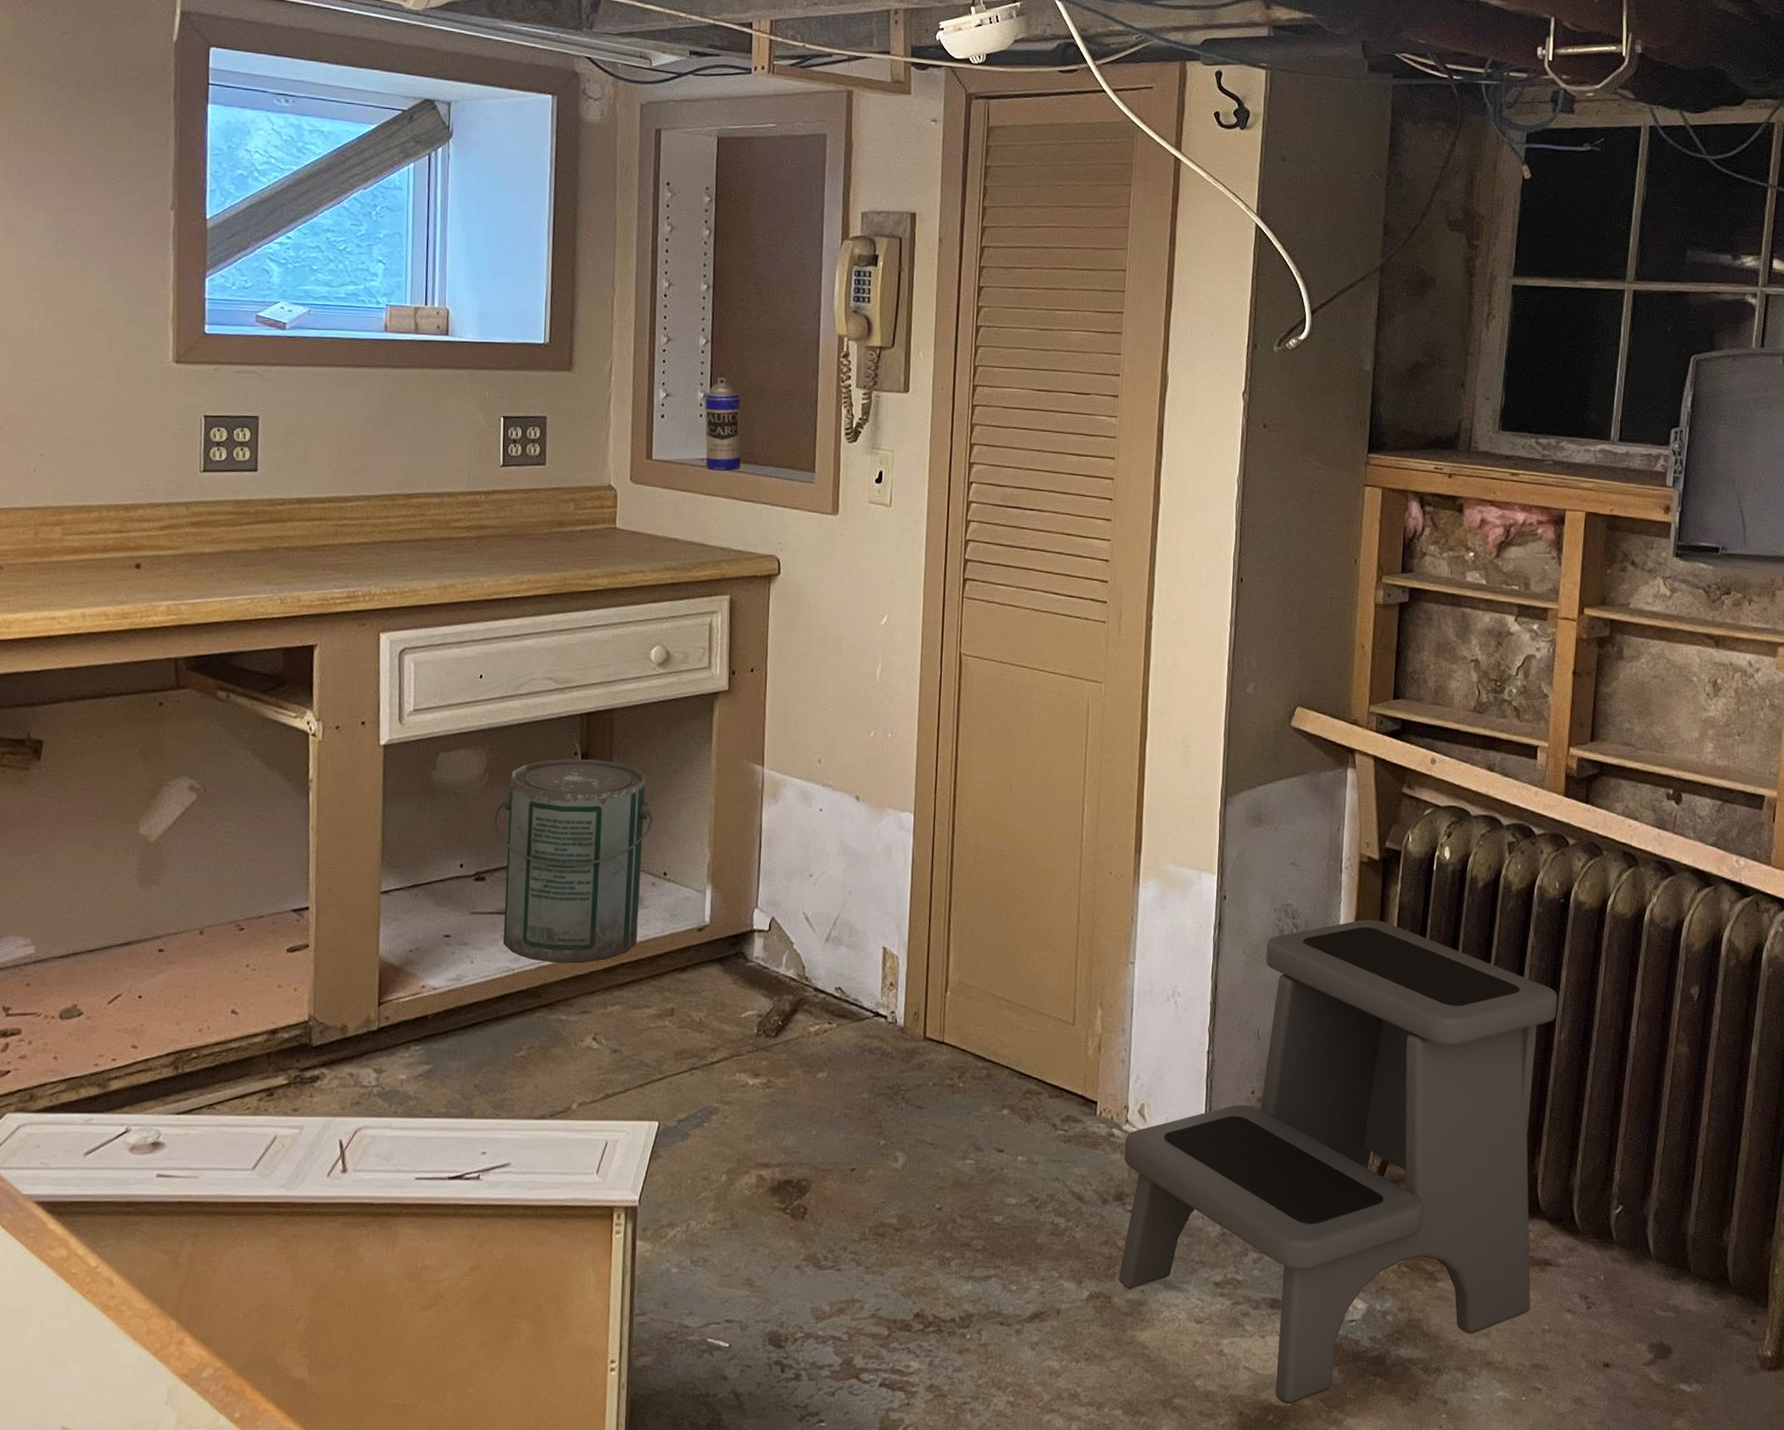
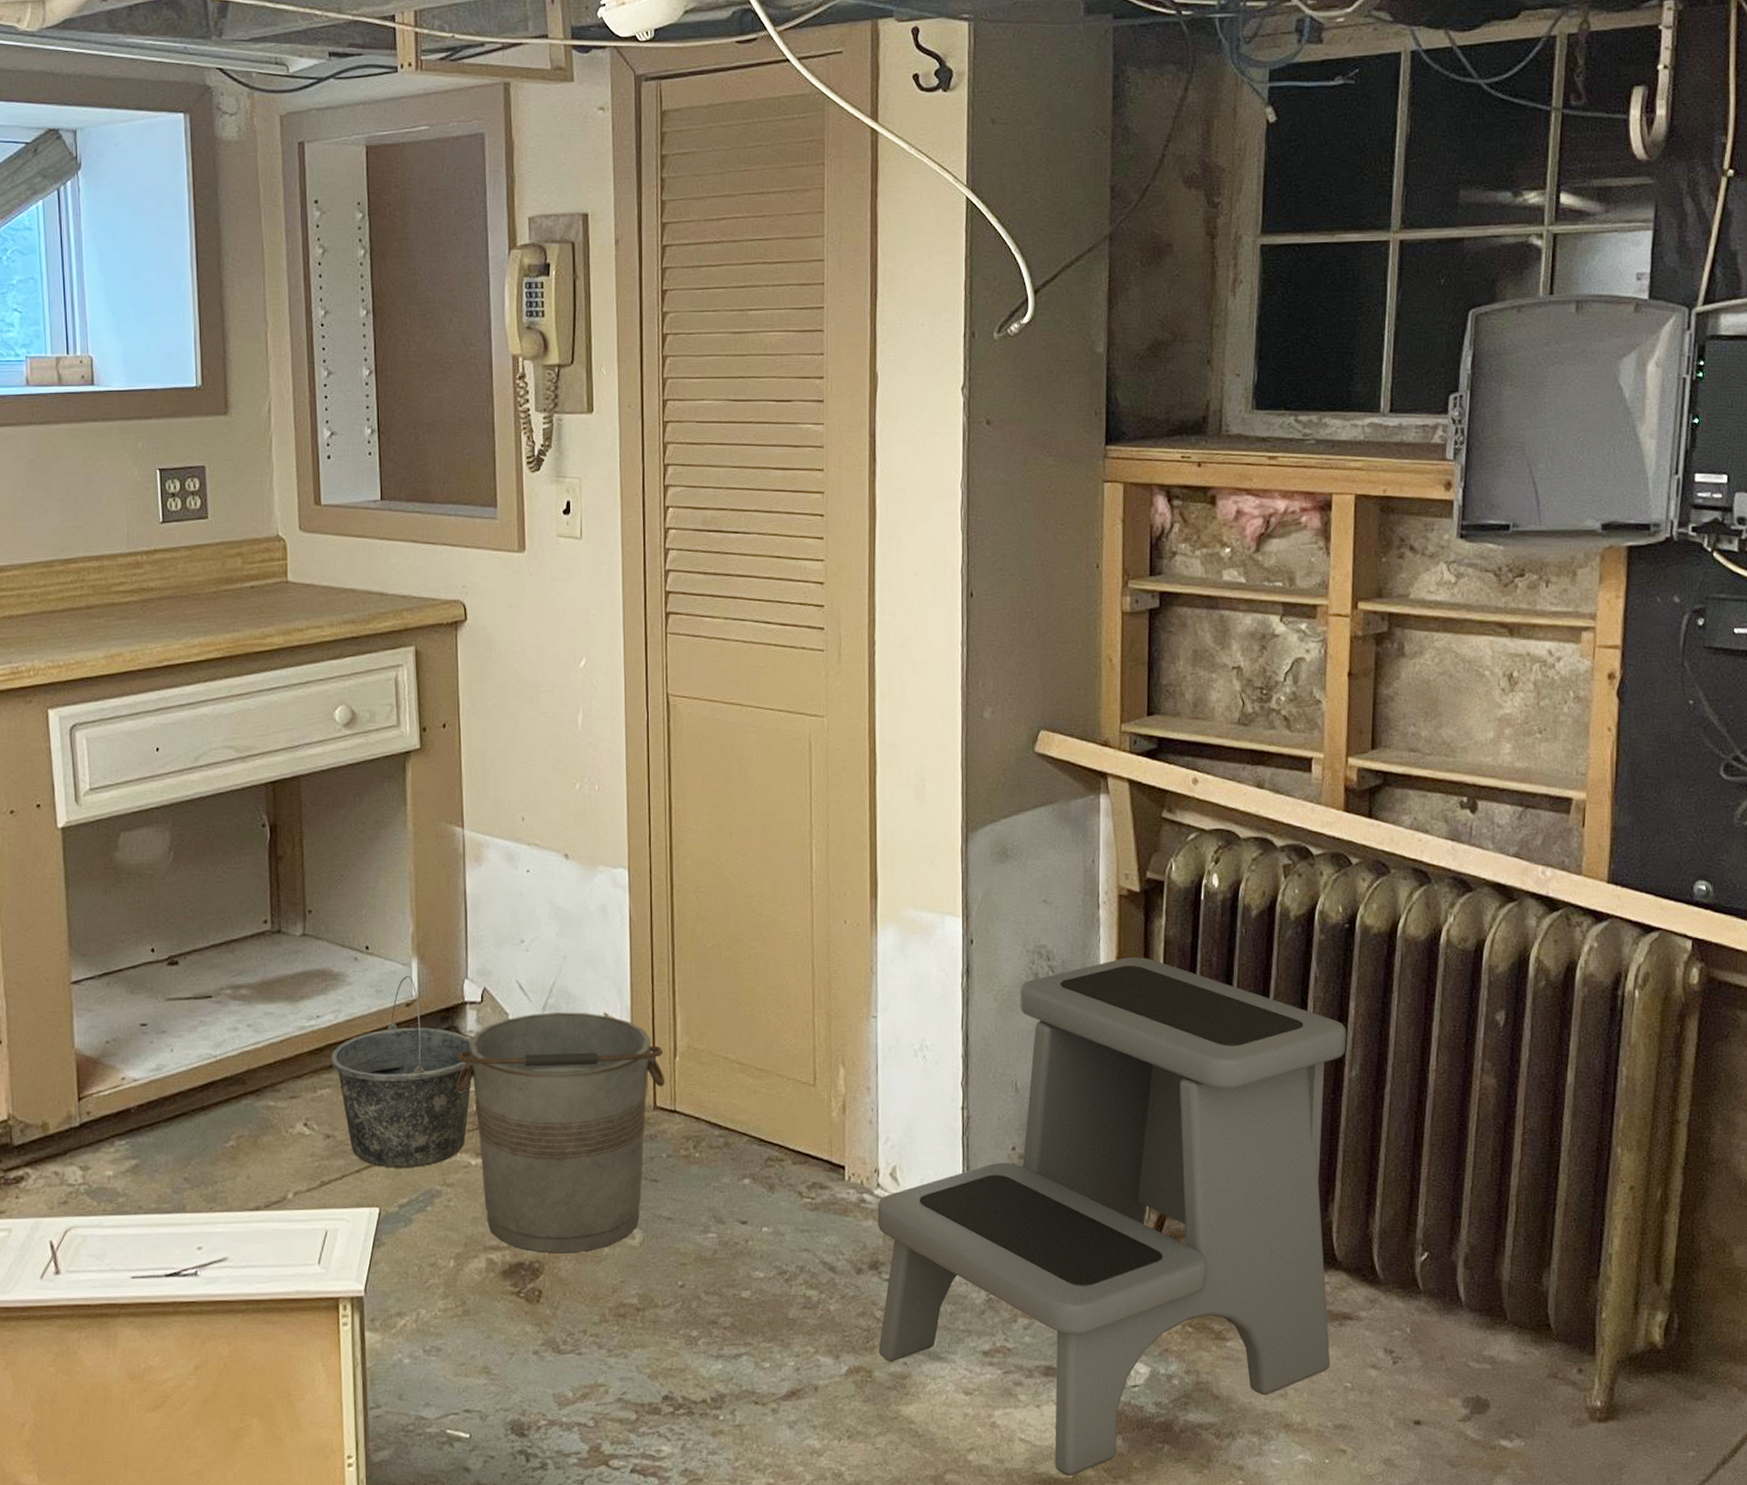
paint can: present [492,759,654,963] -> none [181,831,351,1048]
bucket: none [623,902,758,1085] -> present [331,975,472,1168]
spray can: present [704,378,741,472] -> none [373,411,417,513]
bucket: none [739,944,936,1173] -> present [456,1012,664,1254]

